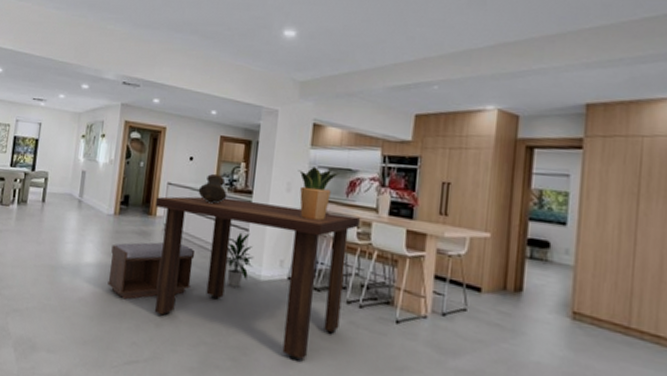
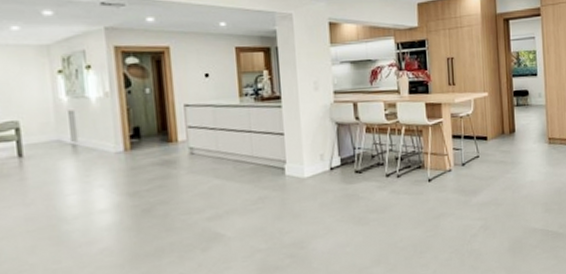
bench: present [107,242,196,300] -> none [130,163,234,236]
dining table: present [155,196,360,361] -> none [174,101,386,239]
ceramic pot: present [198,173,227,204] -> none [221,86,255,117]
indoor plant: present [226,232,254,287] -> none [264,137,295,191]
potted plant: present [298,167,341,222] -> none [322,62,362,113]

